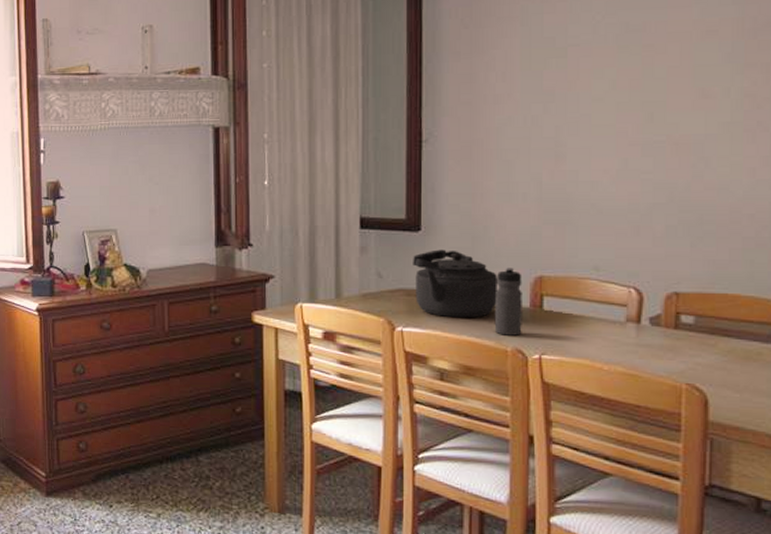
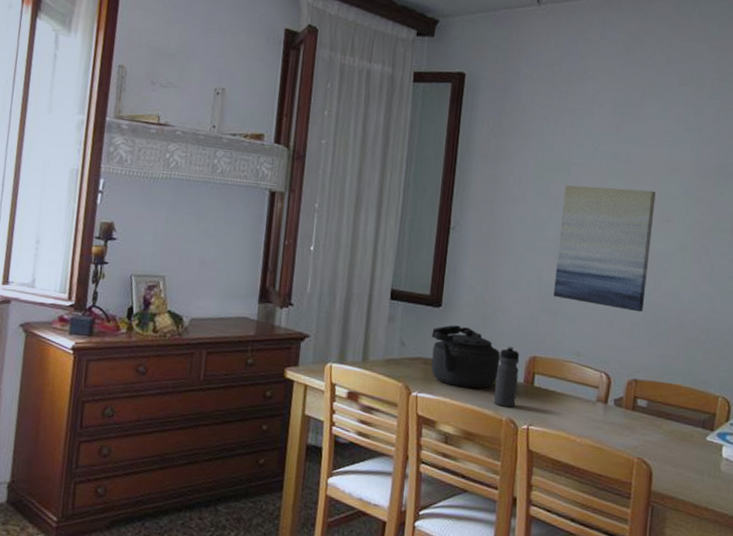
wall art: none [559,62,686,212] -> present [553,185,656,312]

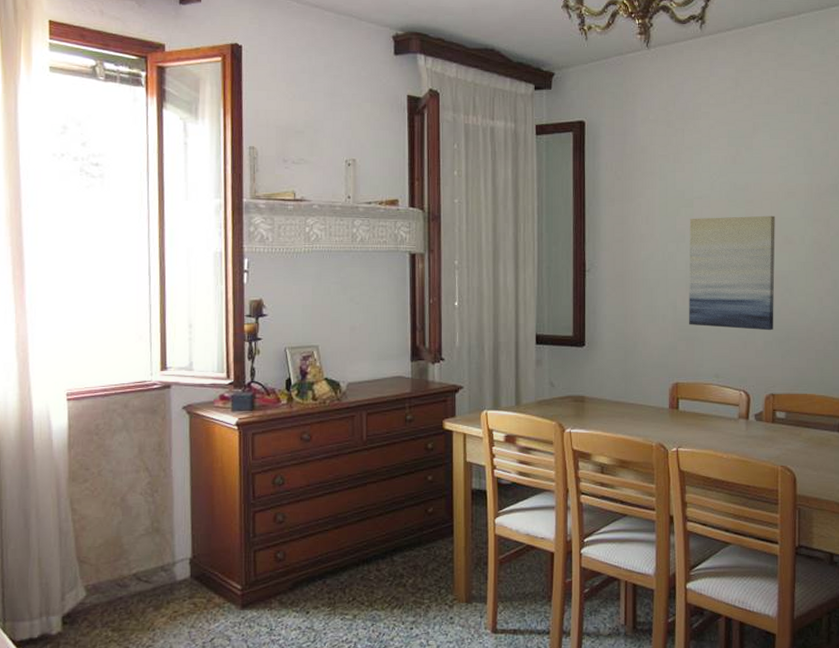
kettle: present [431,325,500,389] -> none [579,362,645,420]
water bottle: present [493,346,520,407] -> none [642,376,664,433]

